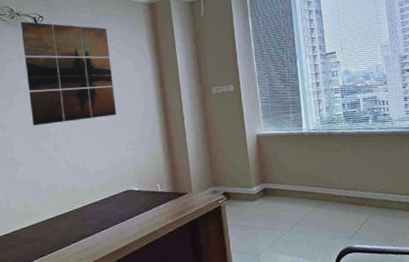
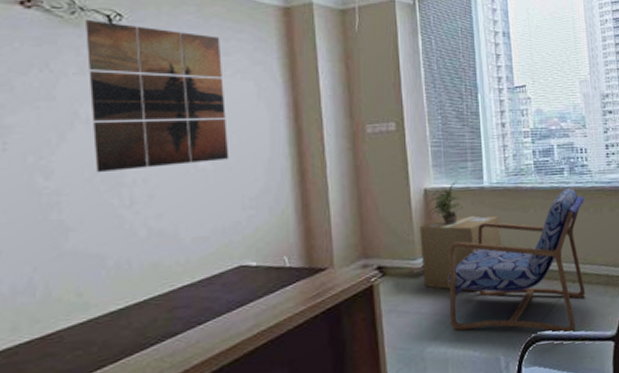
cardboard box: none [254,154,319,213] -> present [419,215,502,292]
potted plant: none [260,128,290,162] -> present [427,180,467,225]
armchair: none [277,133,389,248] -> present [448,188,586,334]

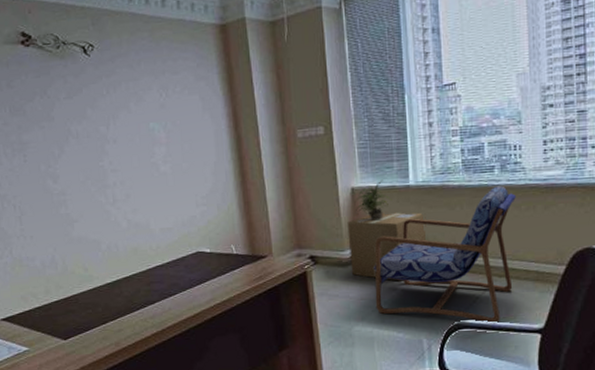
wall art: present [86,20,229,173] -> none [68,52,184,178]

